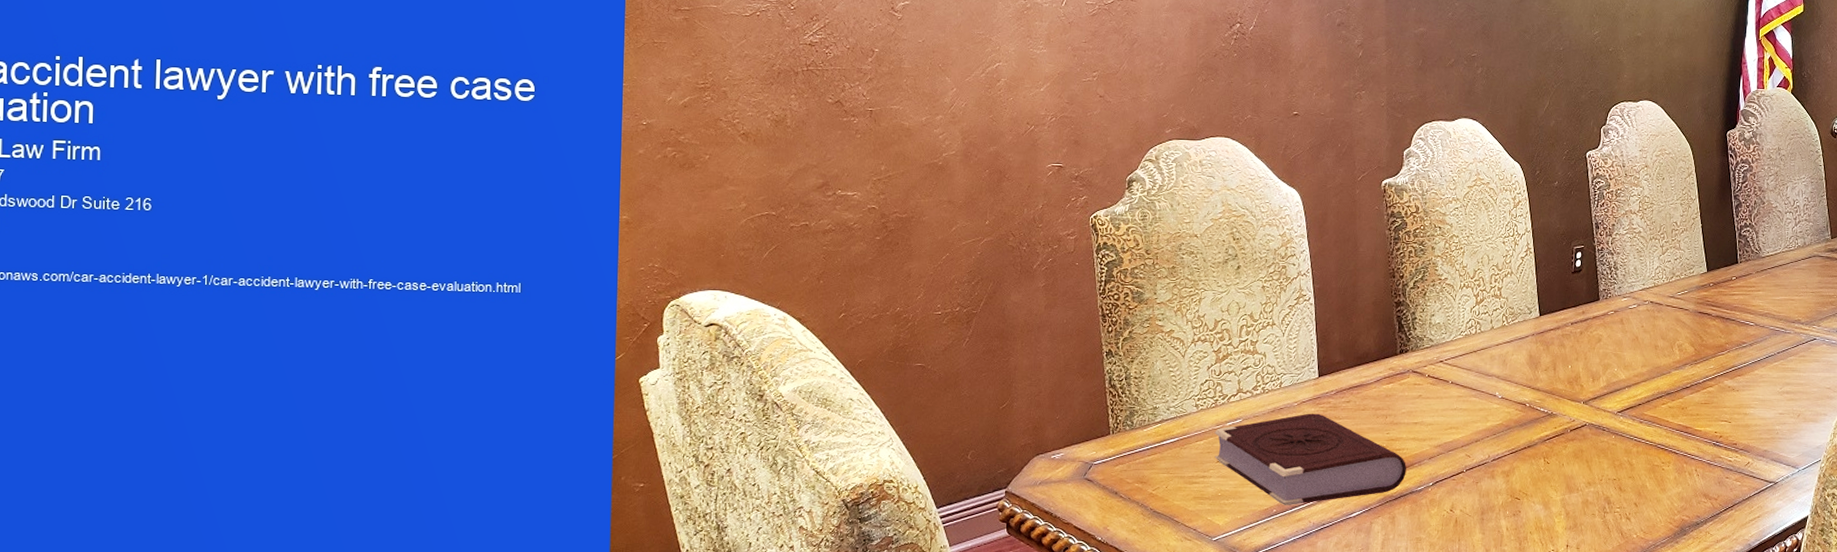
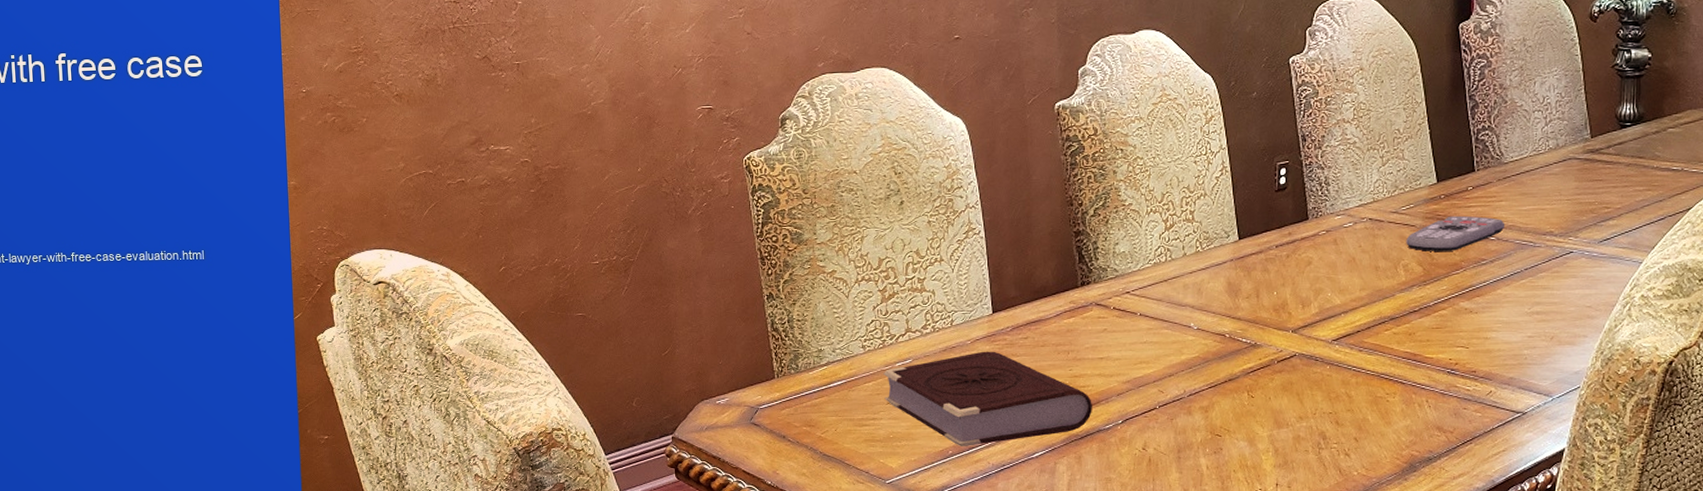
remote control: none [1681,302,1762,334] -> present [1406,215,1506,251]

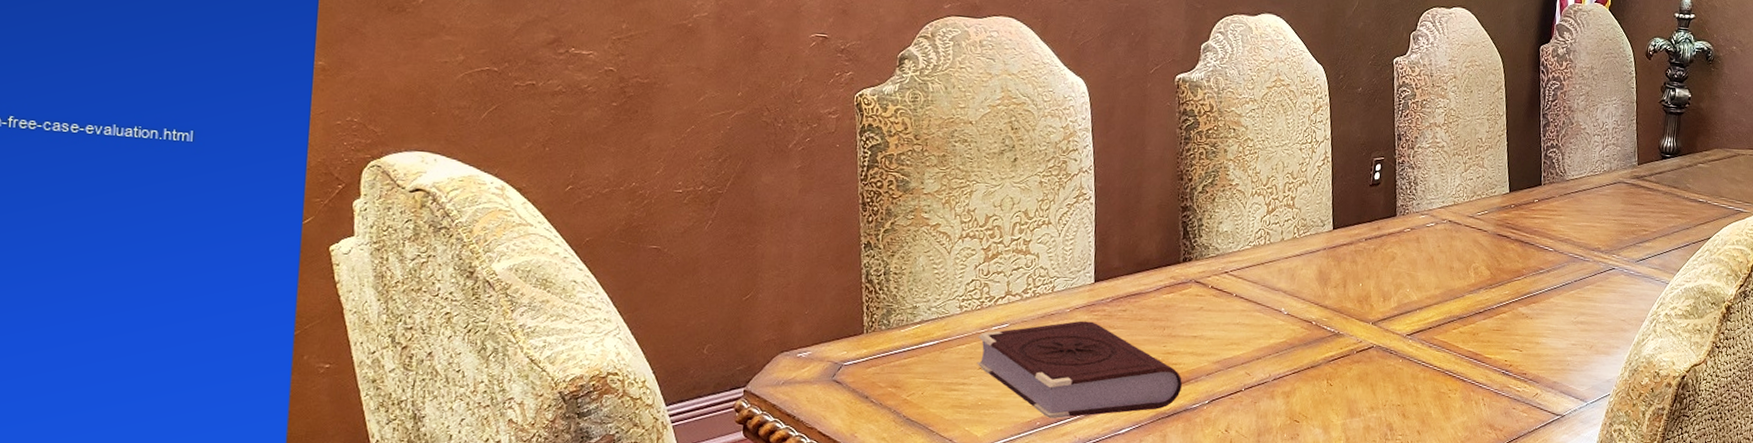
remote control: present [1406,215,1506,251] -> none [1478,225,1562,258]

